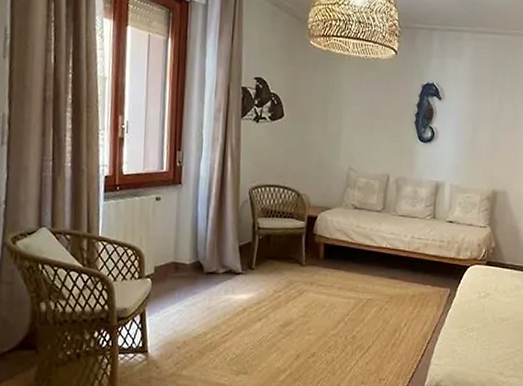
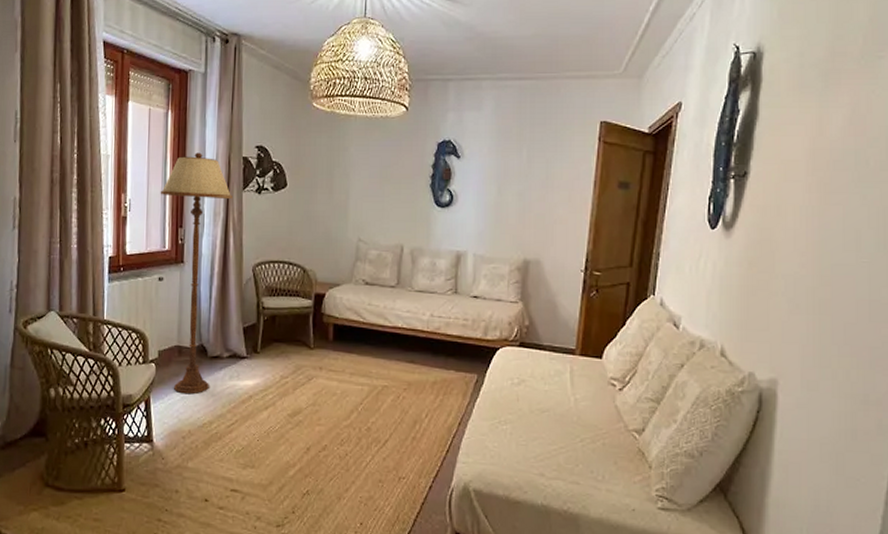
floor lamp: none [158,80,231,308] -> present [160,152,232,394]

